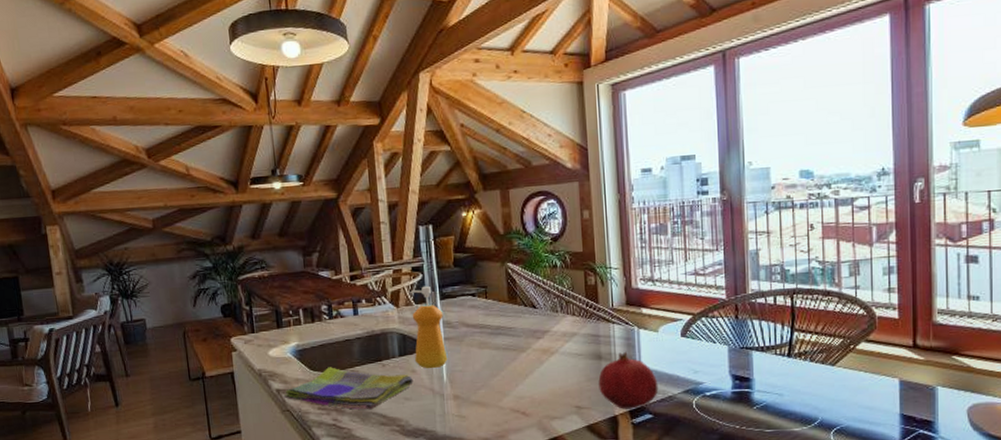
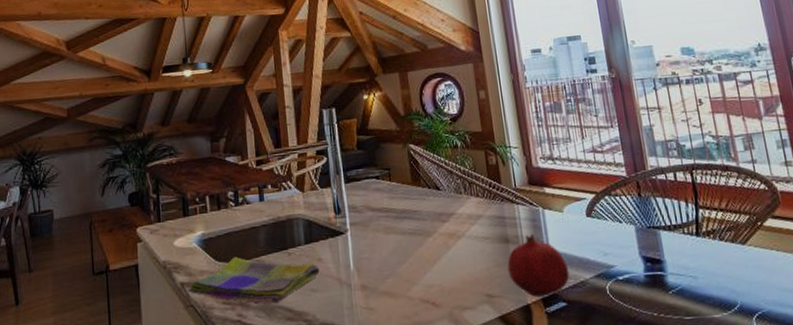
soap dispenser: present [410,285,448,369] -> none [315,169,354,257]

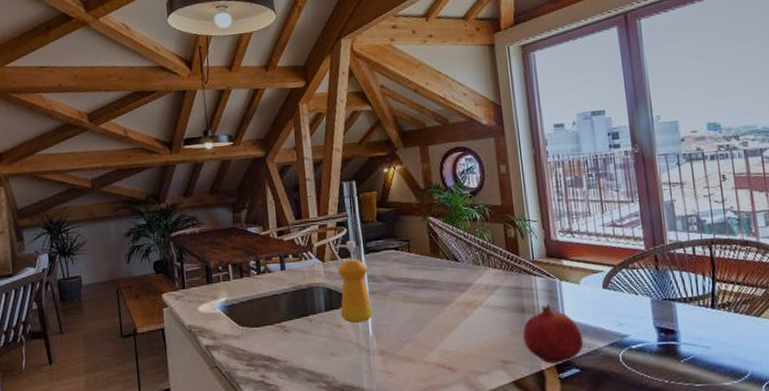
dish towel: present [188,257,320,304] -> none [213,322,340,366]
soap dispenser: none [315,169,354,257] -> present [335,240,373,324]

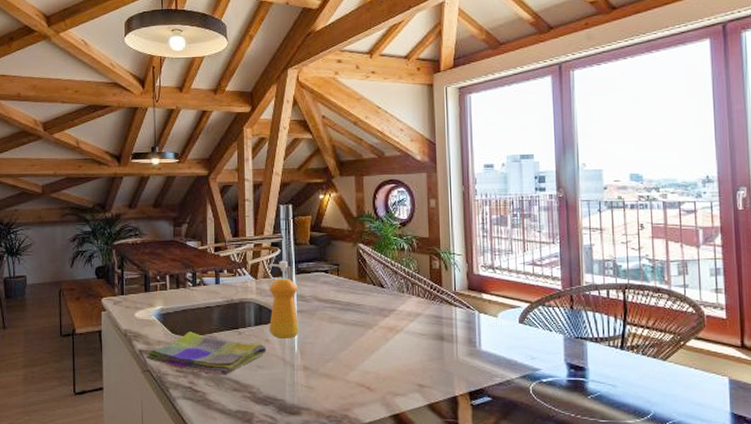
dish towel: none [213,322,340,366] -> present [145,331,266,375]
fruit: present [523,303,584,364] -> none [440,334,497,391]

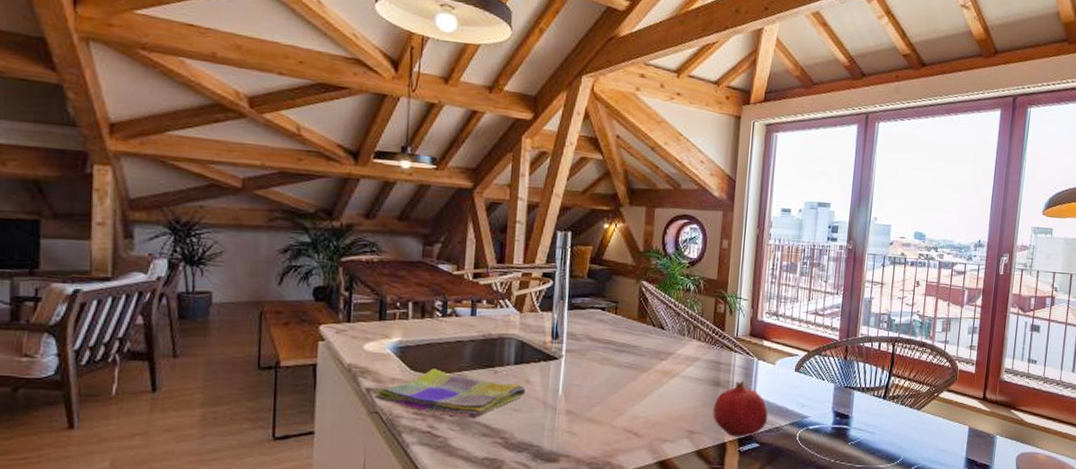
soap dispenser: present [268,260,300,340] -> none [530,293,569,381]
fruit: none [440,334,497,391] -> present [713,380,768,437]

